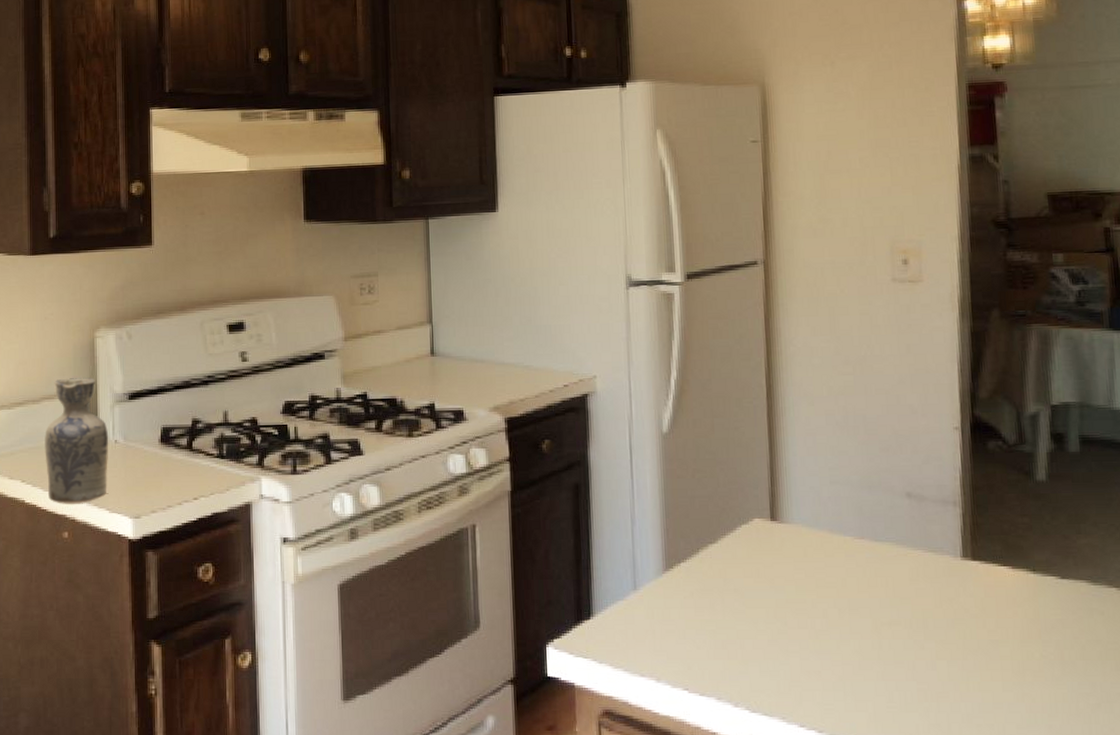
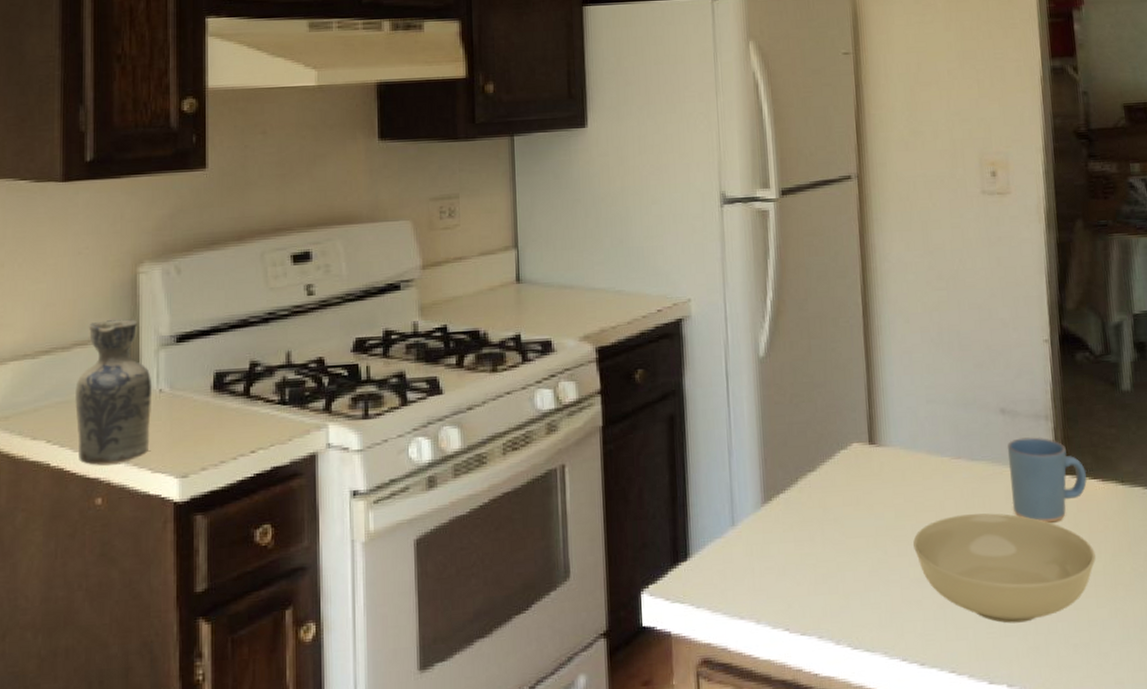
bowl: none [814,593,1003,700] -> present [913,513,1096,623]
mug: none [912,522,996,606] -> present [1007,437,1087,523]

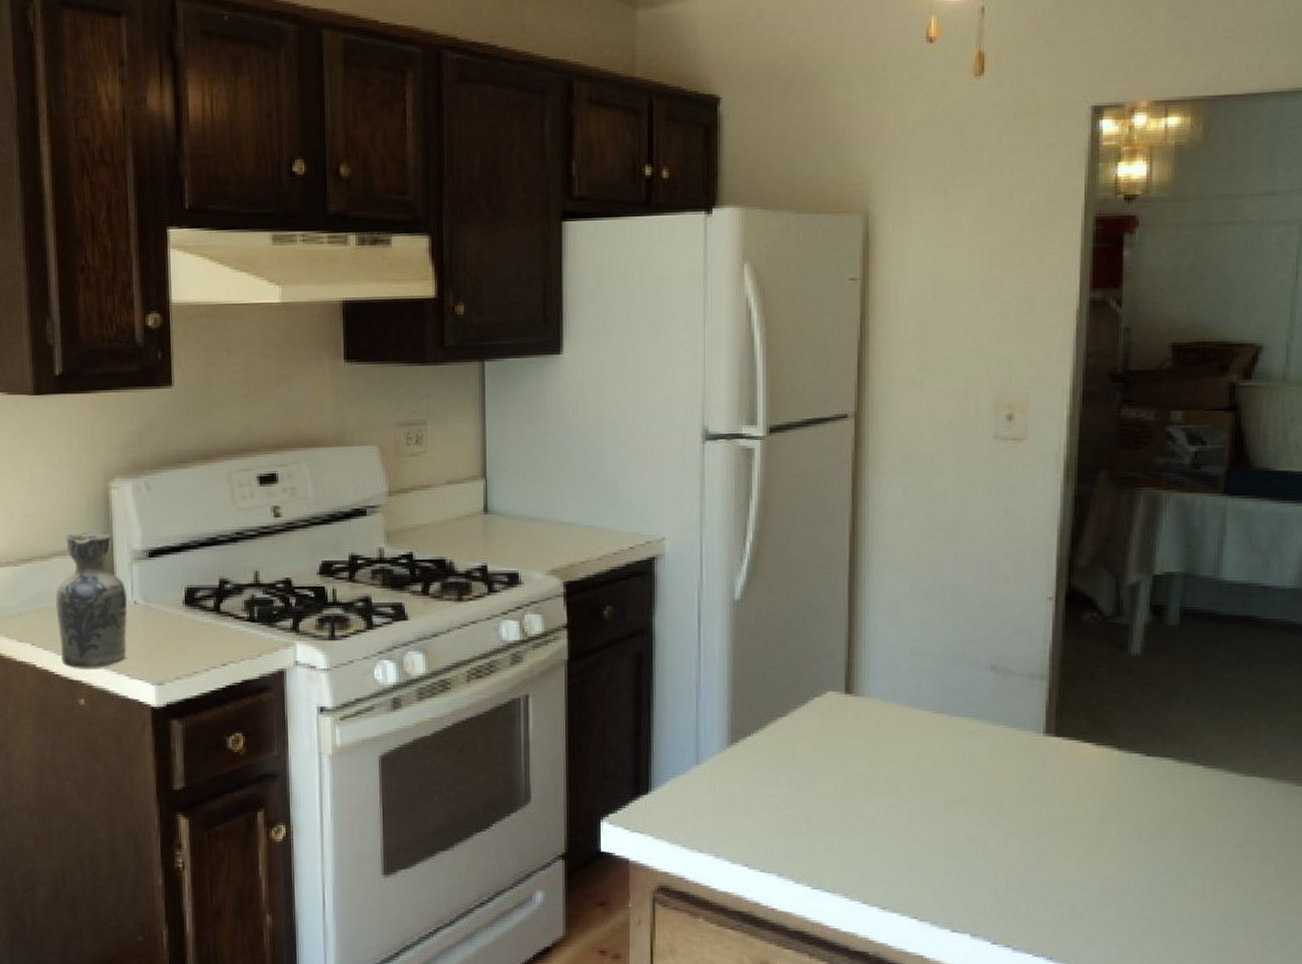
bowl: present [913,513,1096,623] -> none [884,769,1080,877]
mug: present [1007,437,1087,523] -> none [994,696,1079,783]

